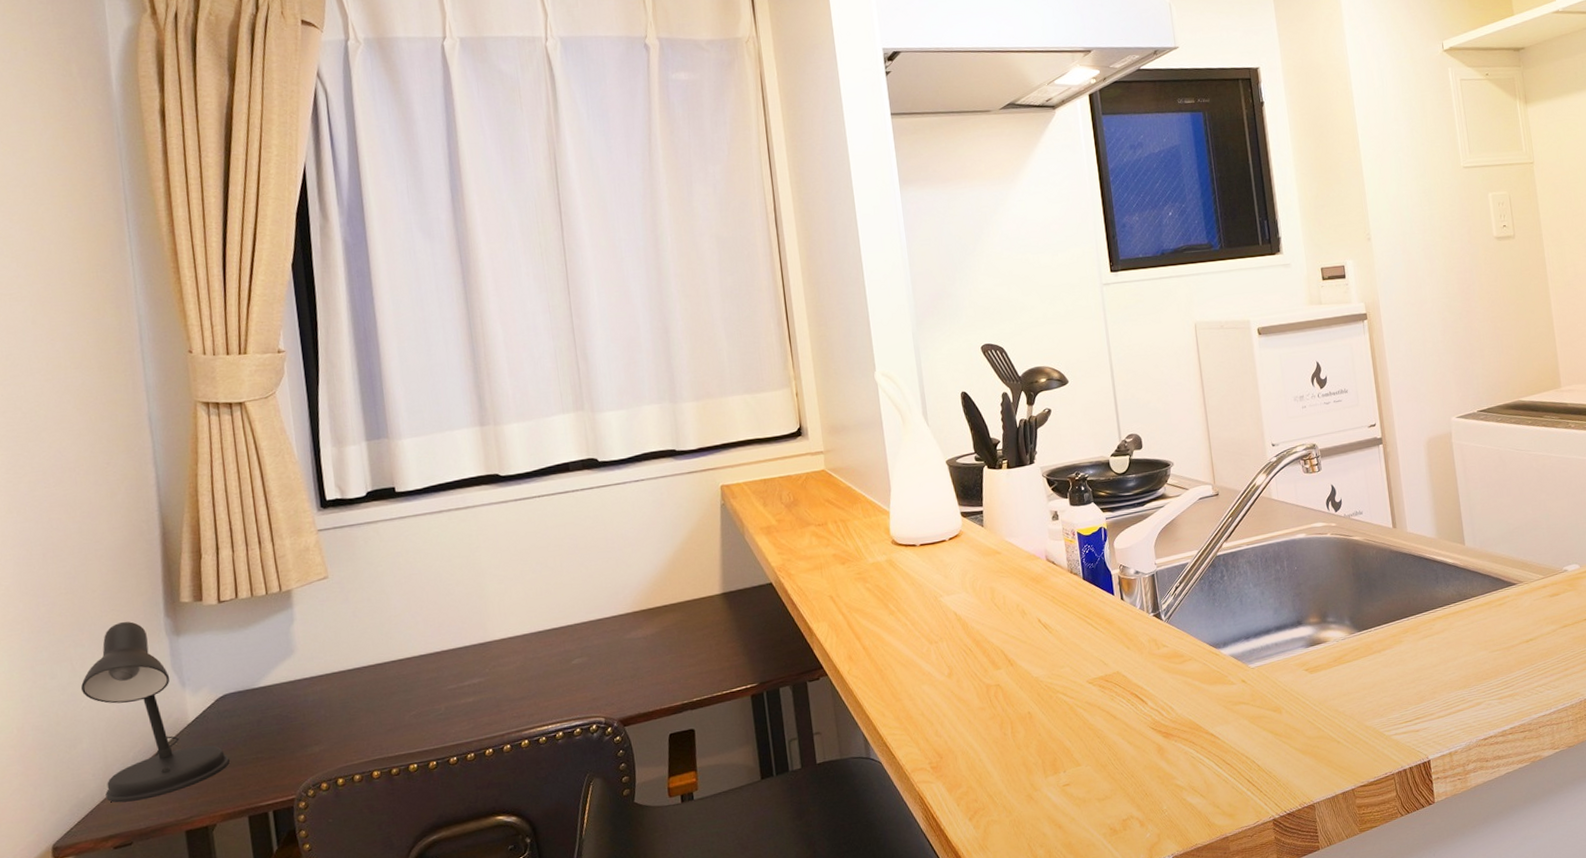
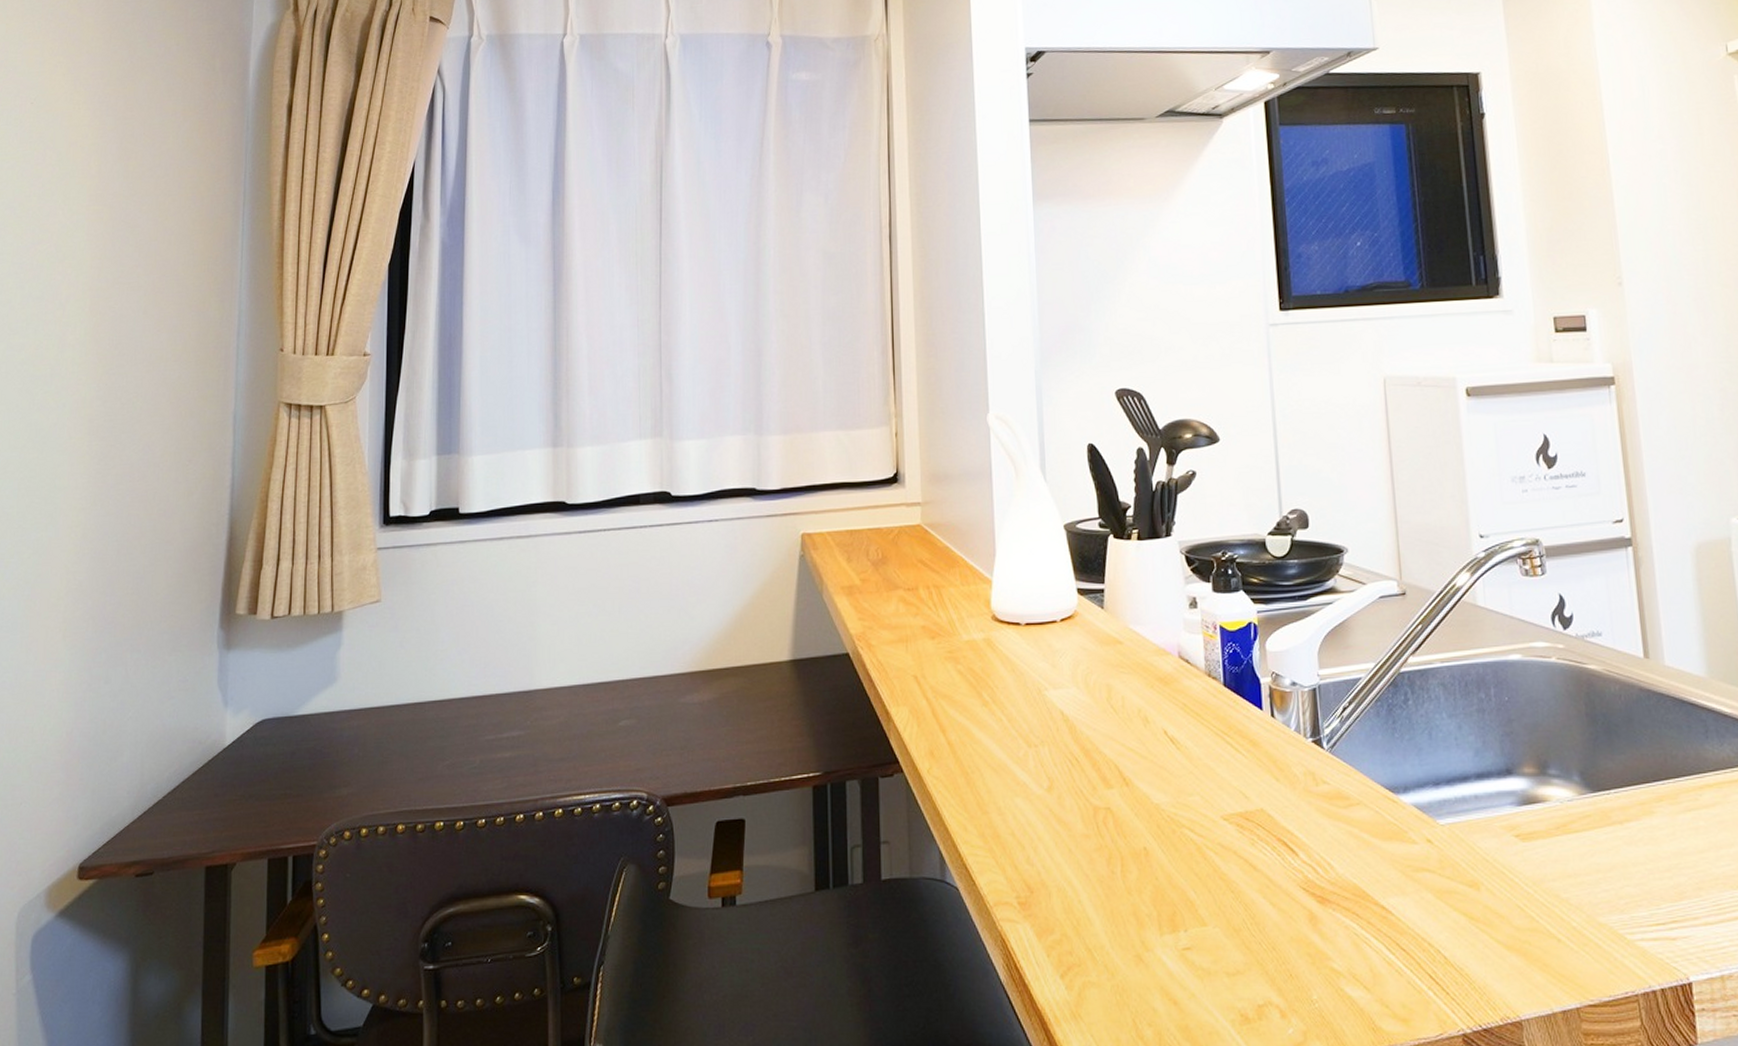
desk lamp: present [80,621,230,803] -> none [130,629,258,826]

